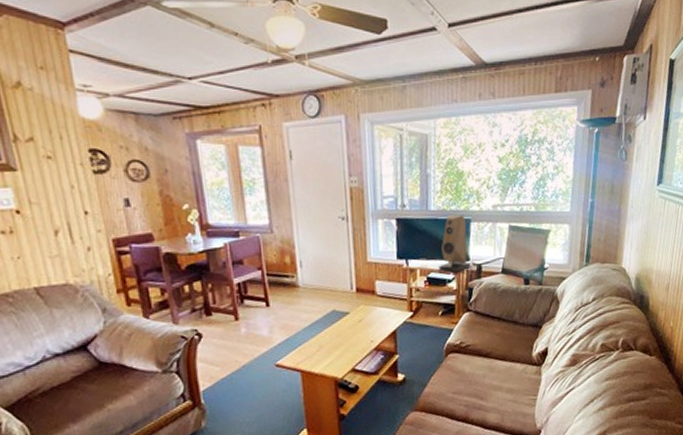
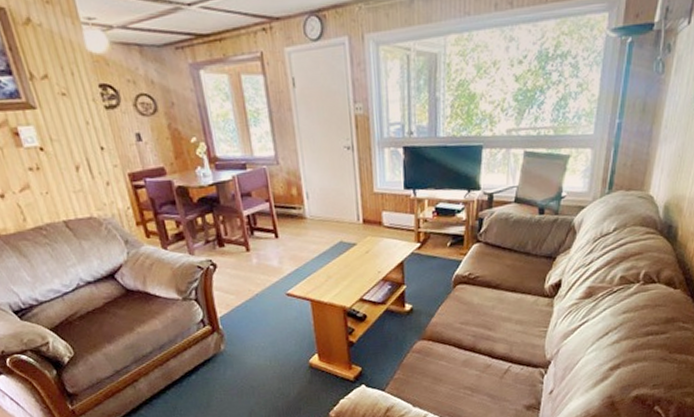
speaker: present [439,214,471,273] -> none [448,141,482,203]

